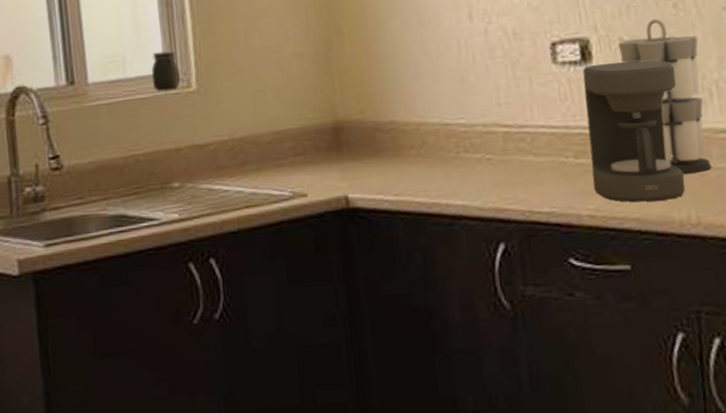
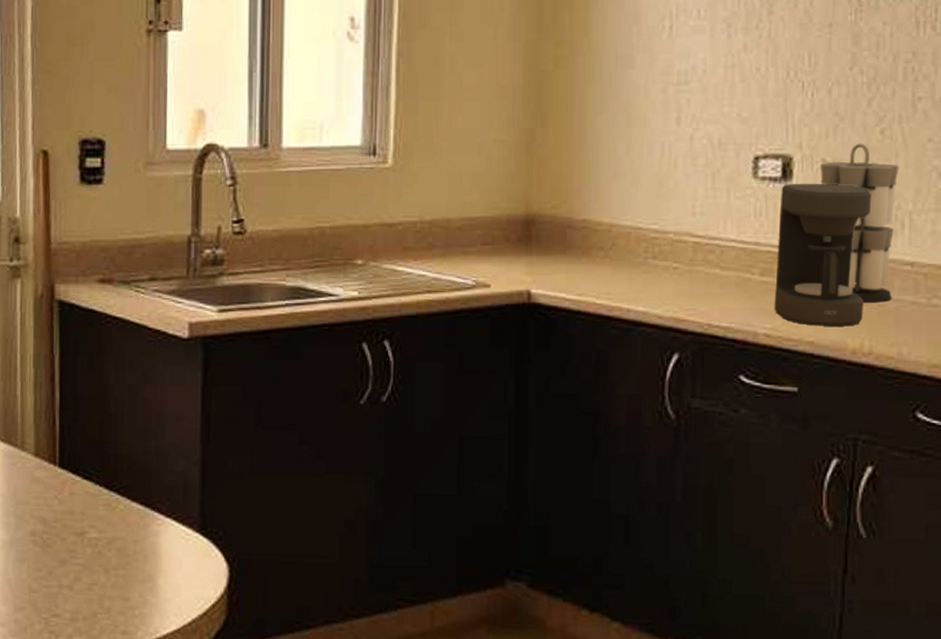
jar: present [151,51,180,92] -> none [348,122,377,165]

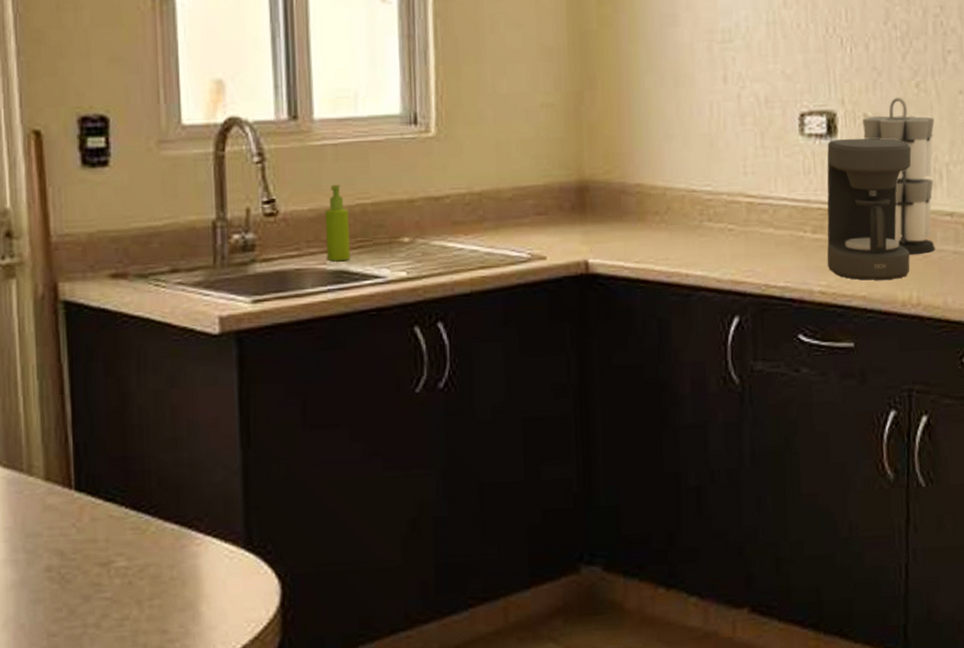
soap dispenser: none [287,209,308,279] -> present [325,185,350,262]

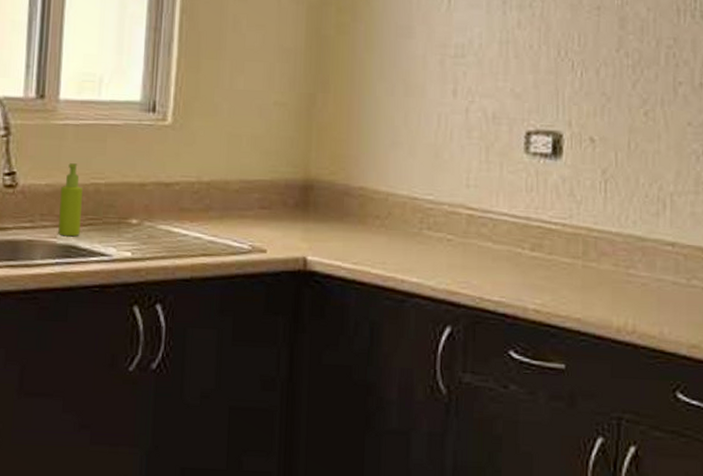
coffee maker: present [827,138,912,280] -> none [543,160,636,304]
spice rack: present [863,97,935,254] -> none [588,123,661,281]

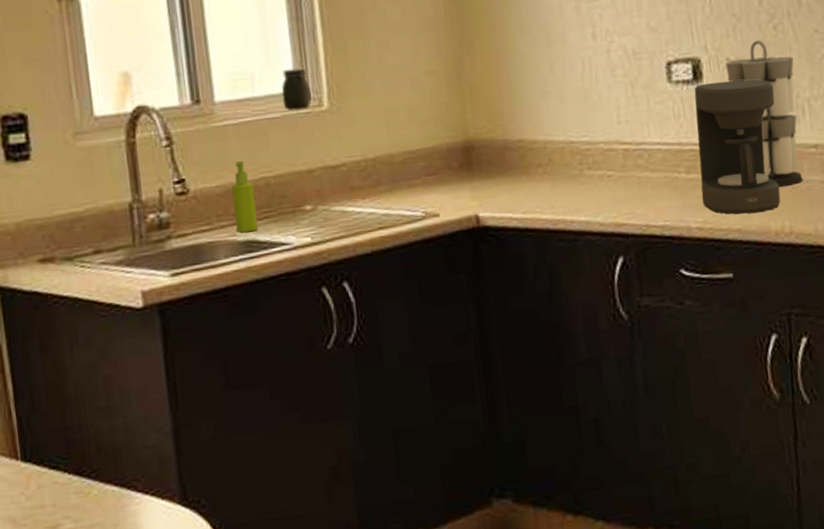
jar: none [126,77,157,122] -> present [281,68,312,111]
coffee maker: none [543,160,636,304] -> present [694,79,781,214]
spice rack: none [588,123,661,281] -> present [726,40,803,187]

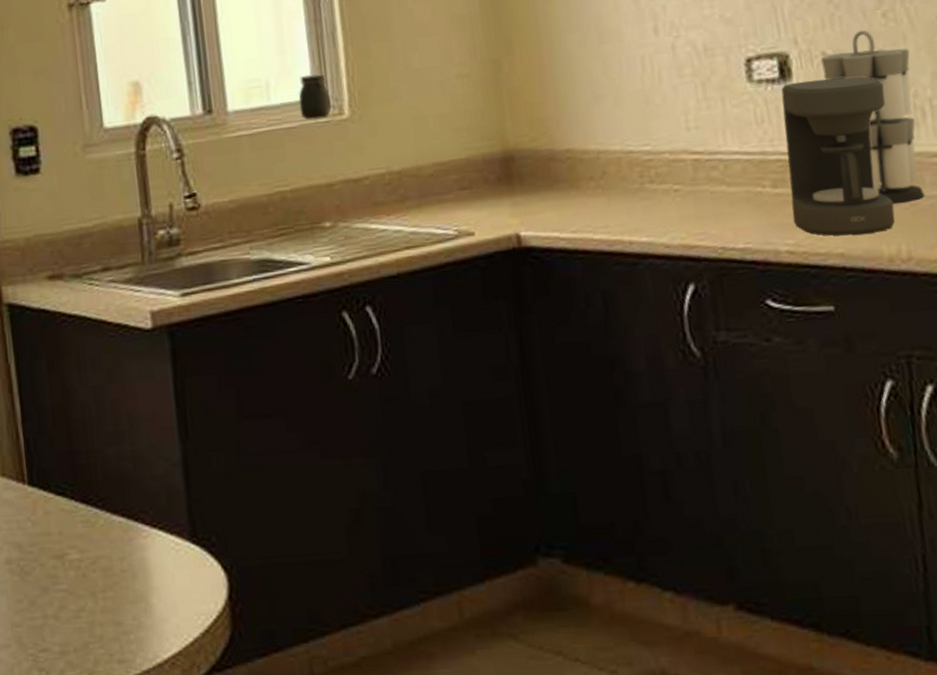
soap dispenser: present [232,161,258,233] -> none [245,174,273,251]

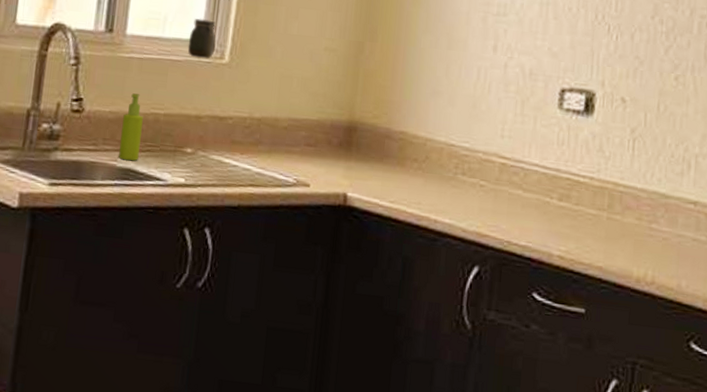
soap dispenser: none [245,174,273,251] -> present [119,93,143,161]
coffee maker: present [781,76,895,236] -> none [568,117,664,256]
spice rack: present [821,30,925,203] -> none [618,86,689,236]

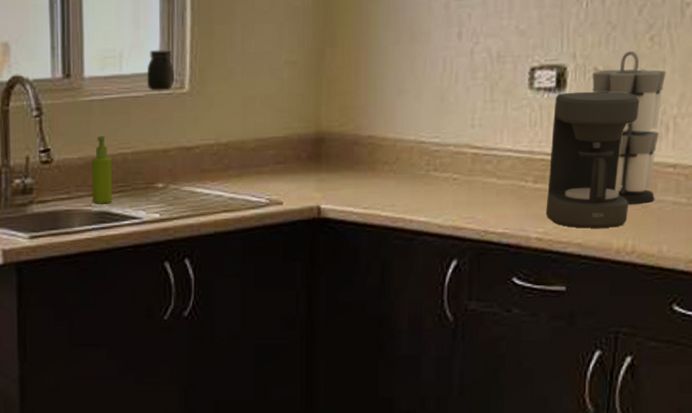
coffee maker: none [568,117,664,256] -> present [545,91,640,228]
spice rack: none [618,86,689,236] -> present [592,50,666,204]

